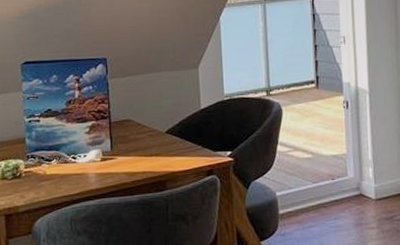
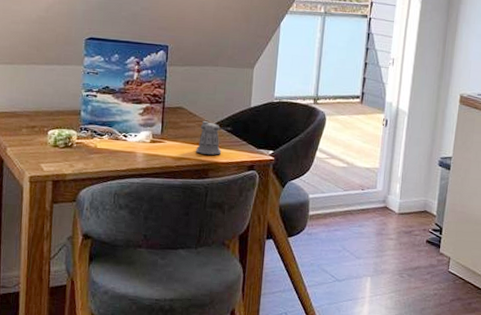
pepper shaker: none [149,130,185,165] -> present [196,121,233,155]

